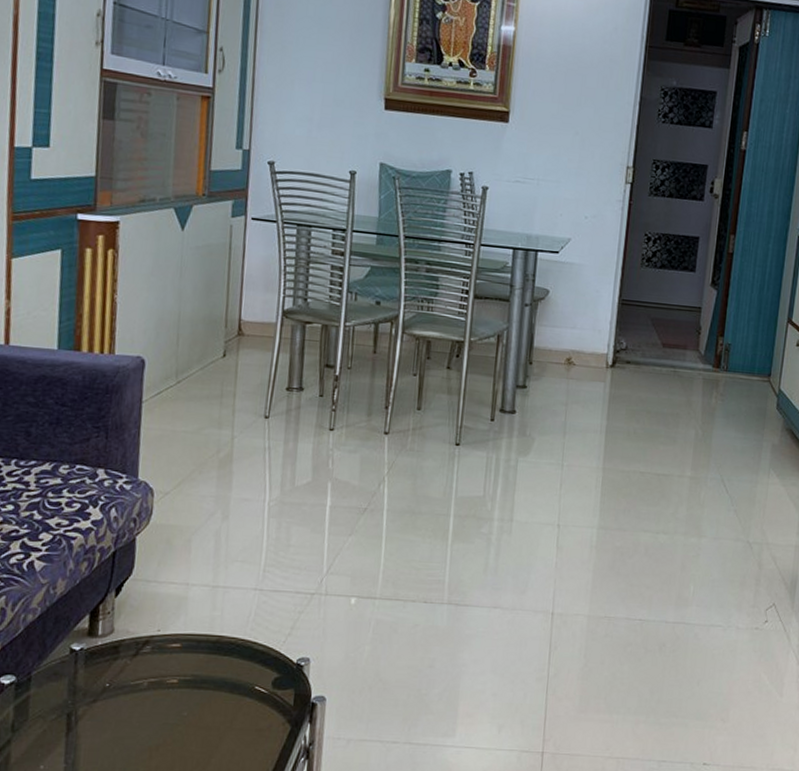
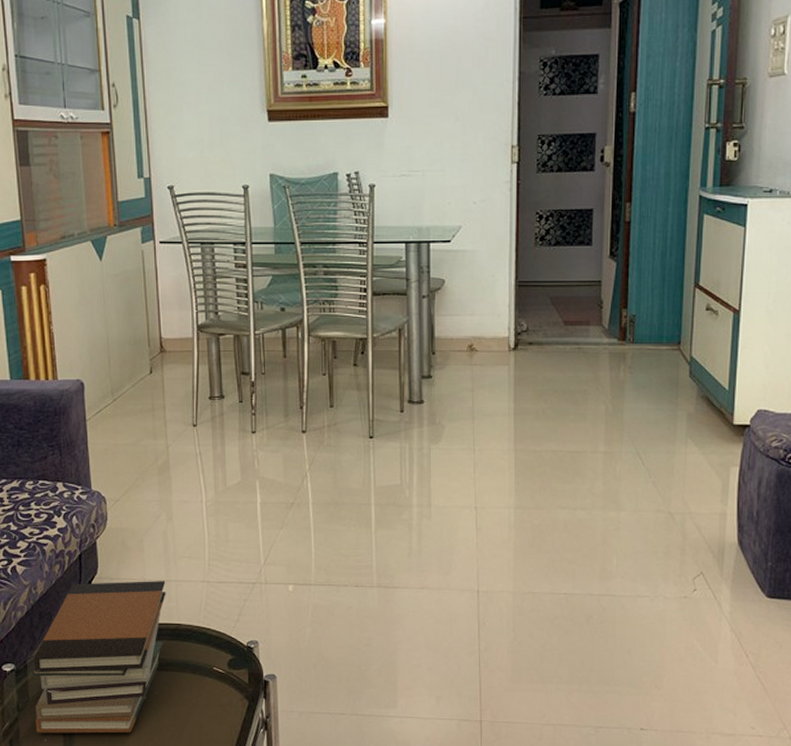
book stack: none [31,584,212,760] -> present [28,581,166,734]

